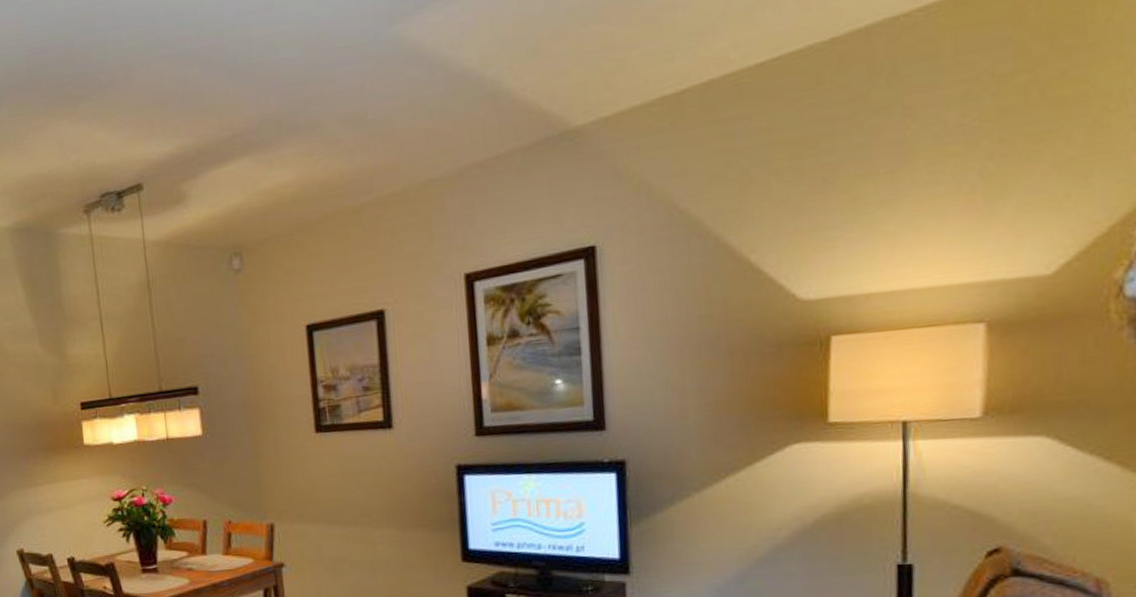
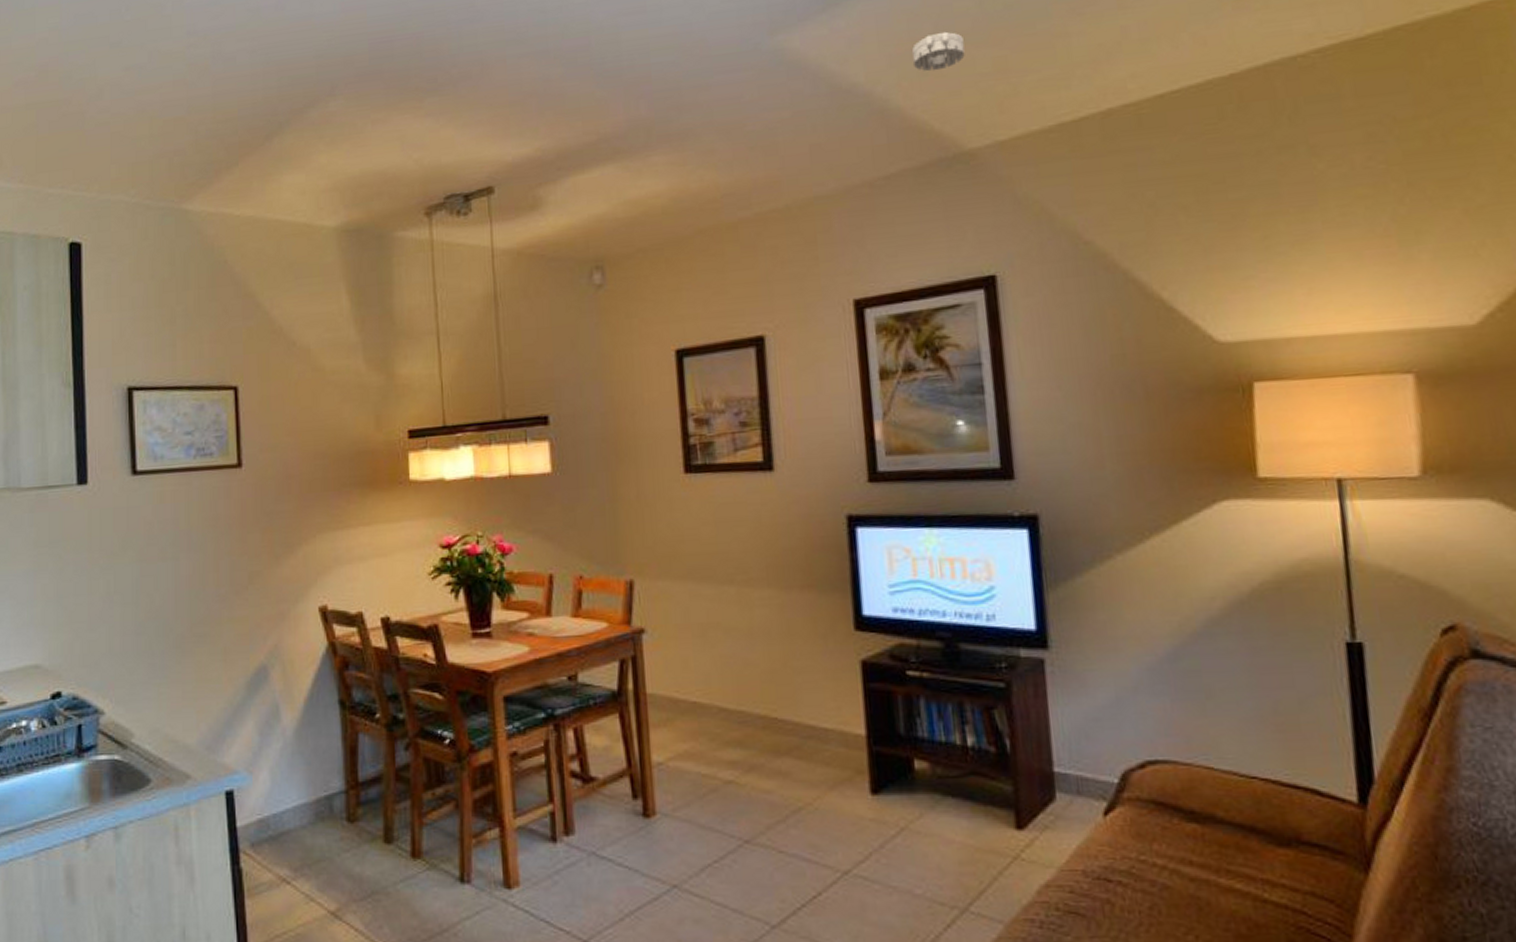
smoke detector: none [522,11,573,53] -> present [912,31,965,72]

